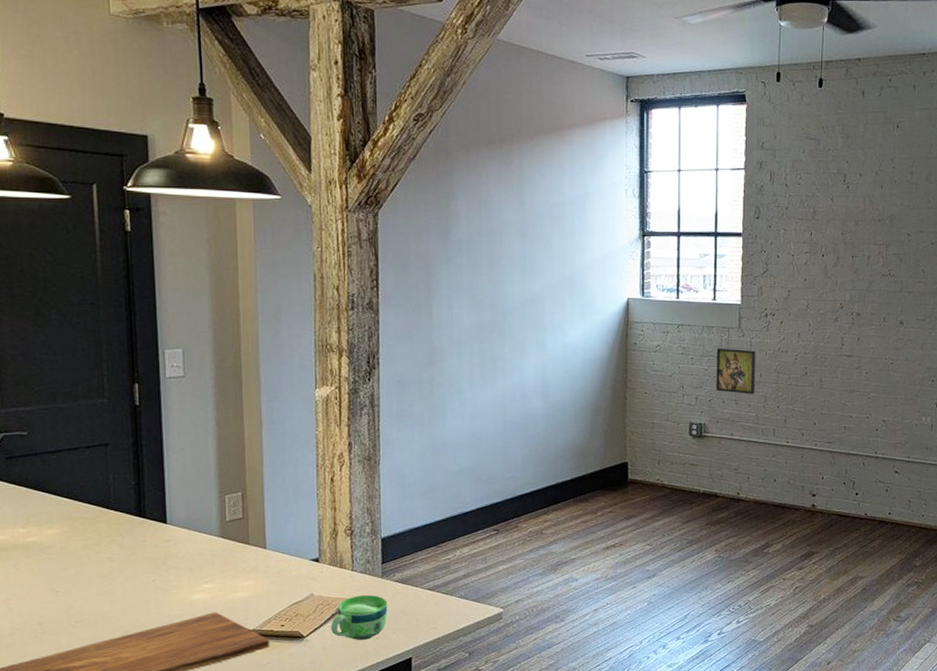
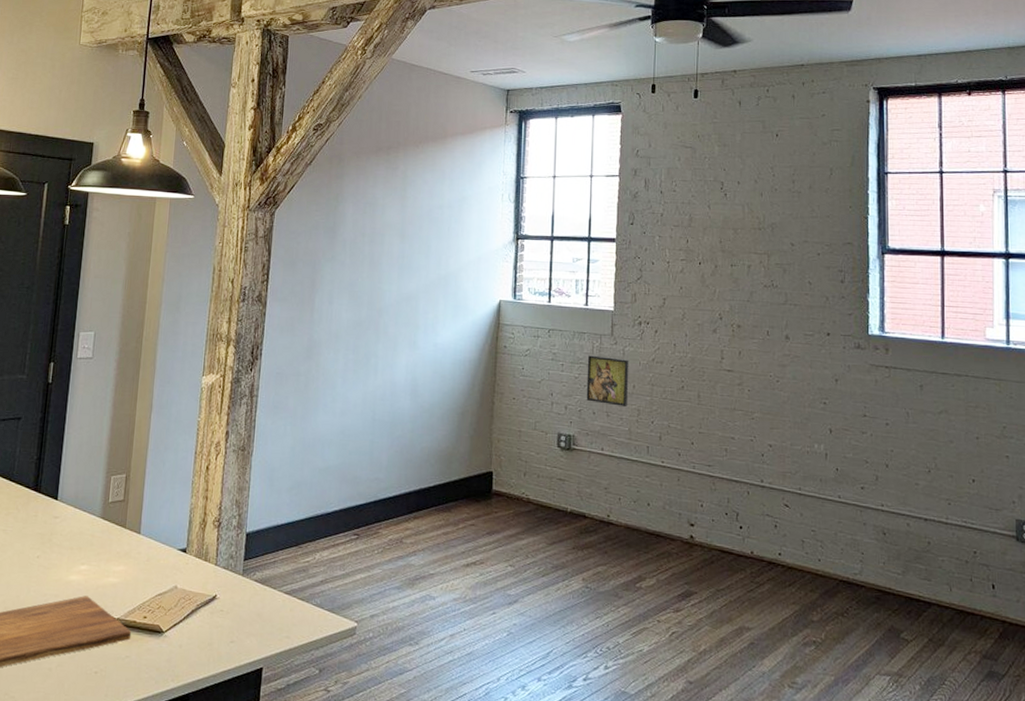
cup: present [331,595,388,640] -> none [189,592,245,642]

